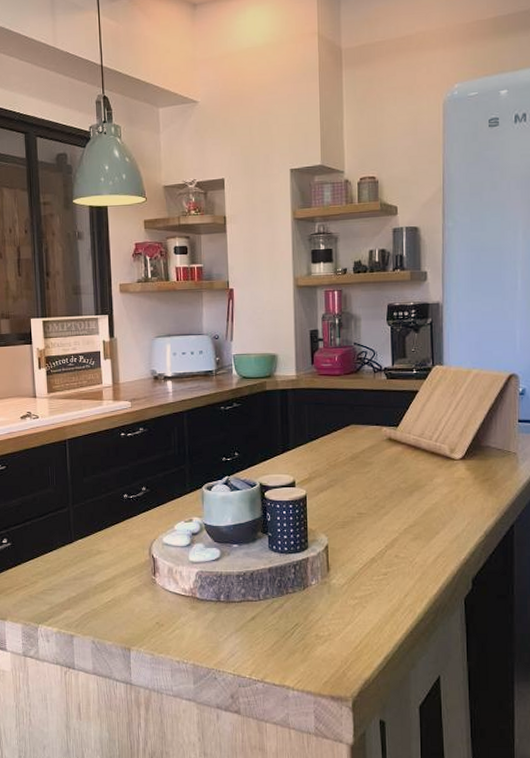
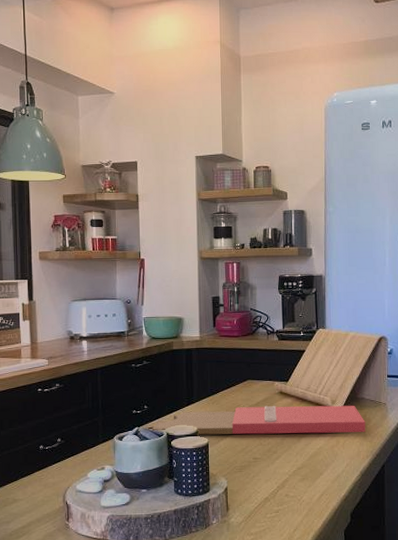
cutting board: none [235,453,491,487] -> present [144,405,366,435]

